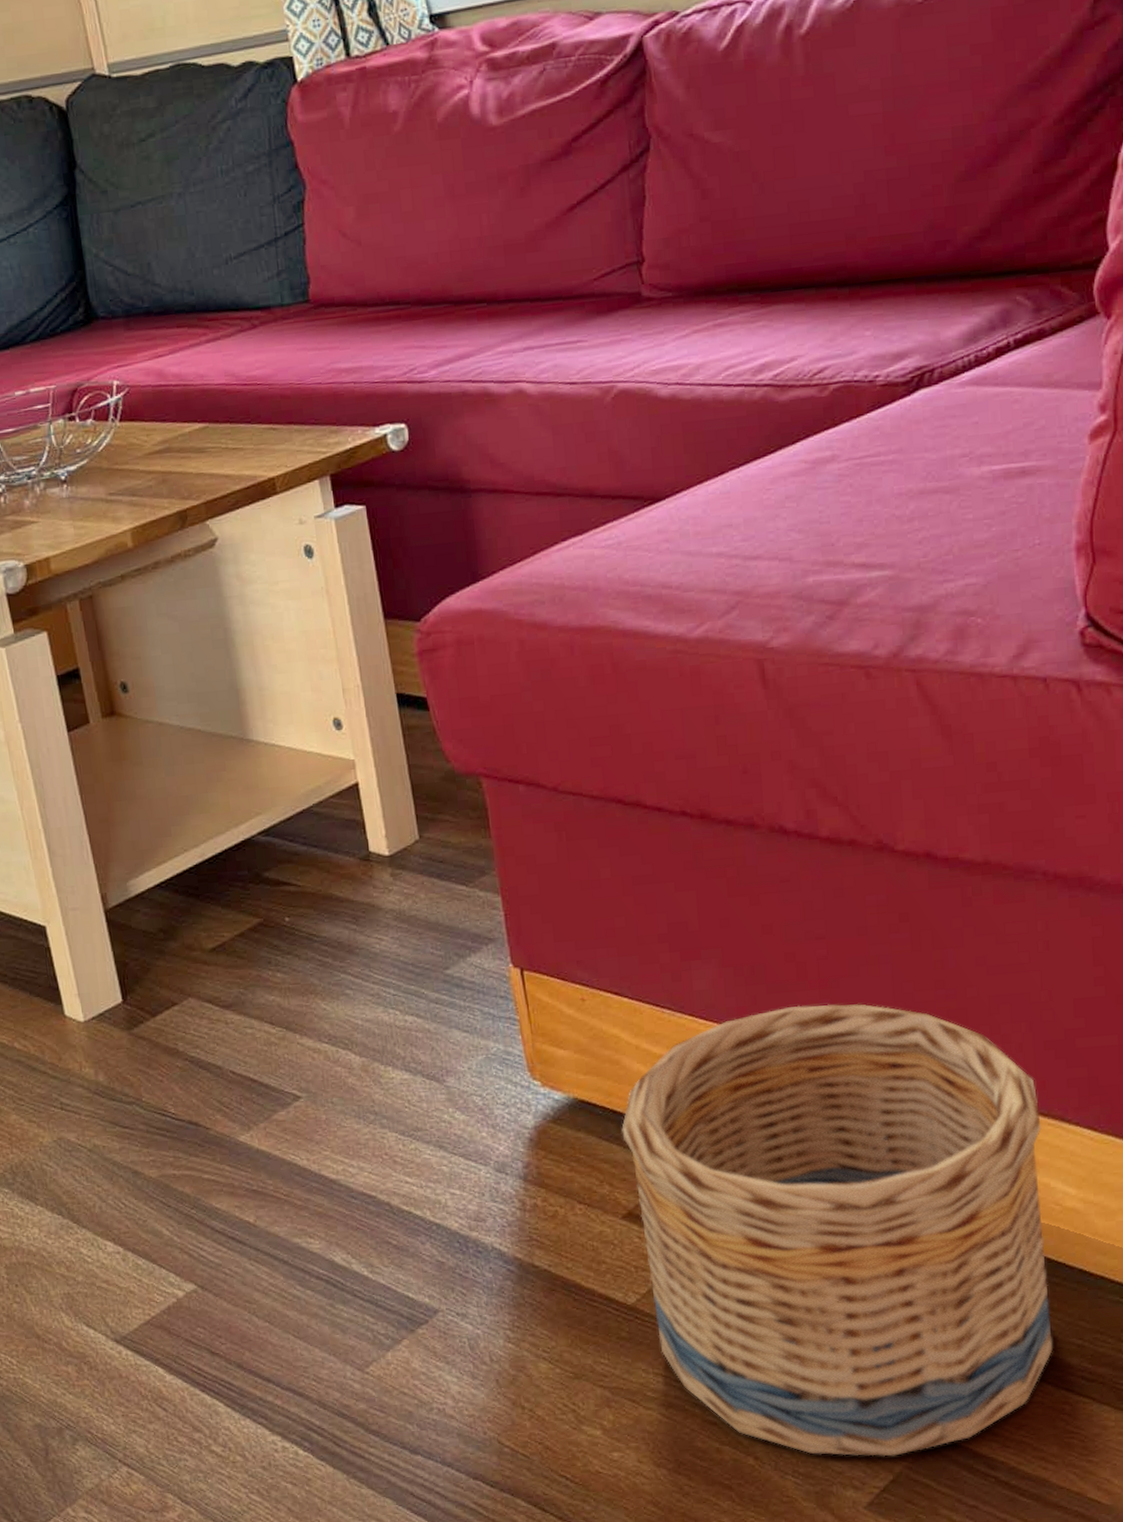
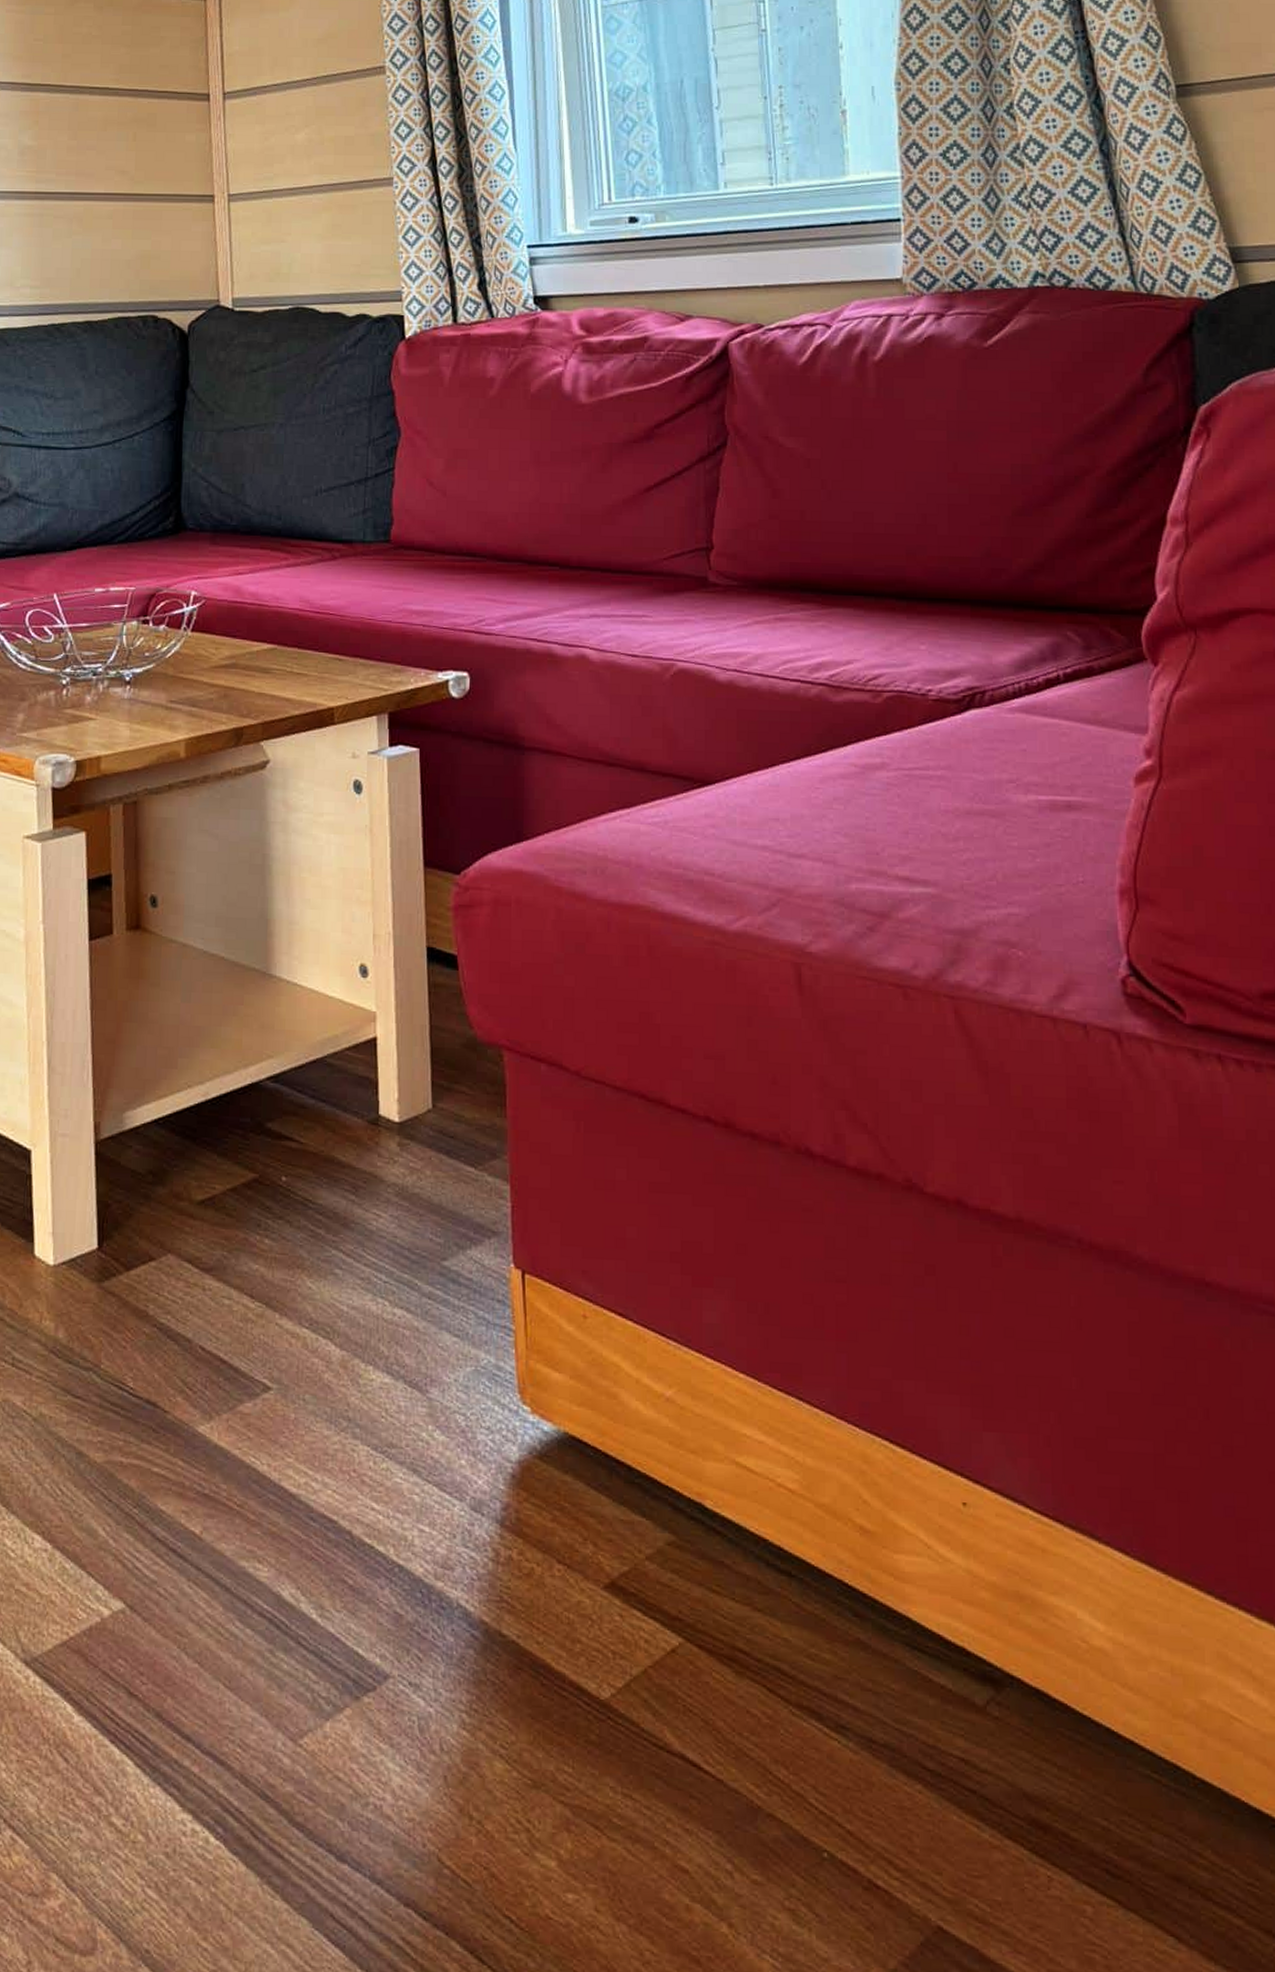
basket: present [622,1003,1053,1457] -> none [613,1356,1074,1946]

